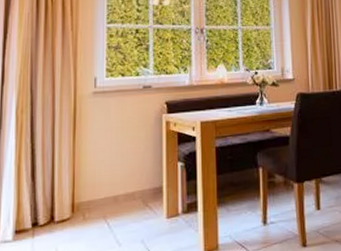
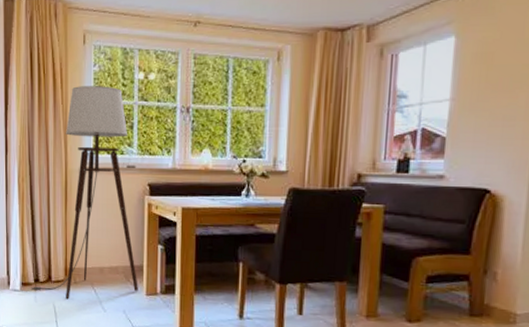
floor lamp: none [27,12,158,240] -> present [31,86,138,300]

